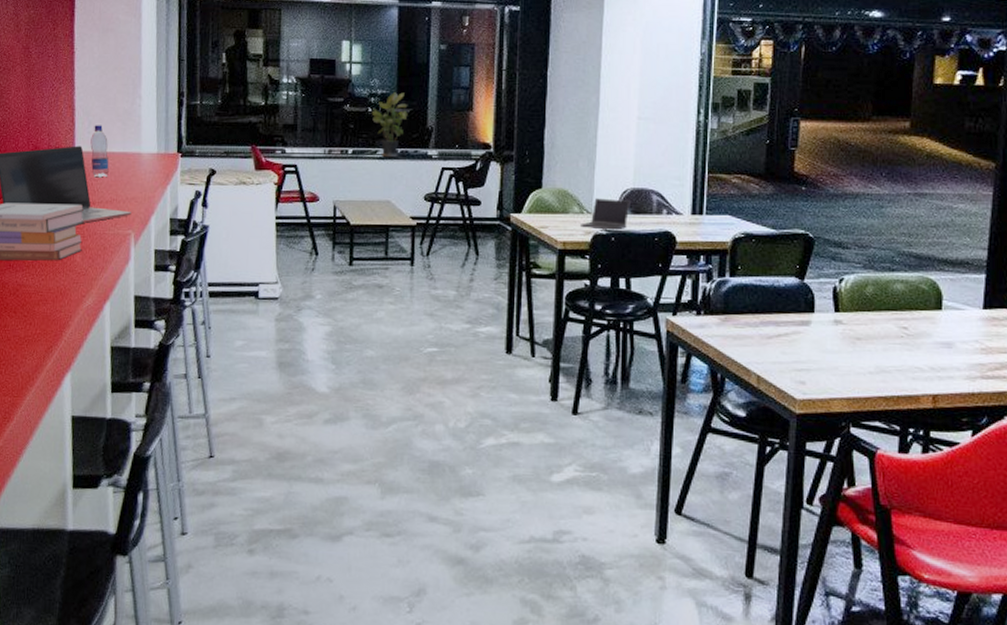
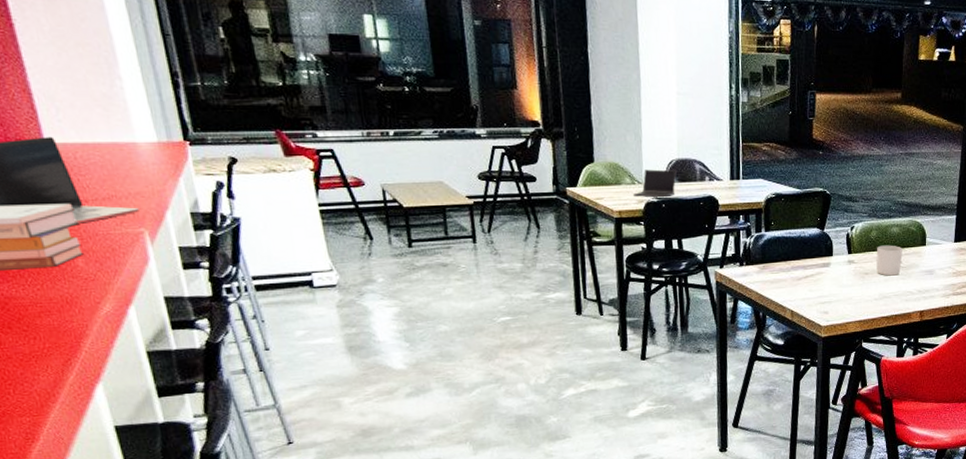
bottle: present [90,125,109,178] -> none [63,111,99,173]
potted plant: present [371,92,408,158] -> none [408,71,449,139]
mug: none [872,304,909,345] -> present [876,245,903,276]

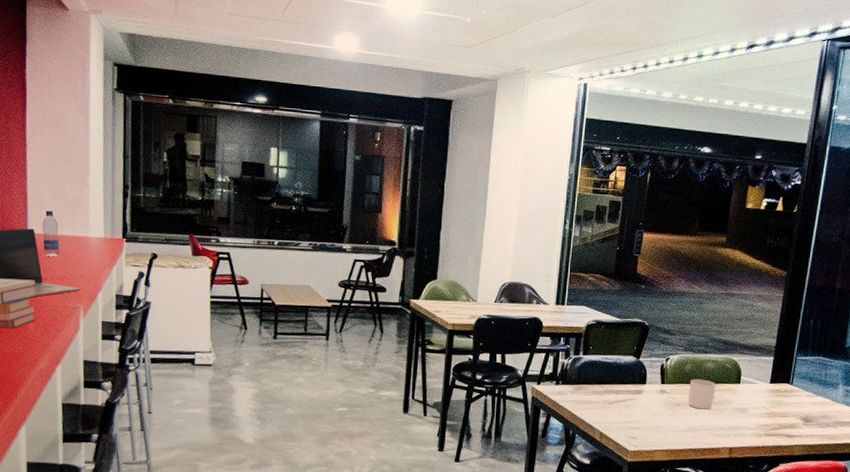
bottle: none [63,111,99,173] -> present [42,210,60,257]
laptop computer: present [633,169,677,198] -> none [467,289,508,316]

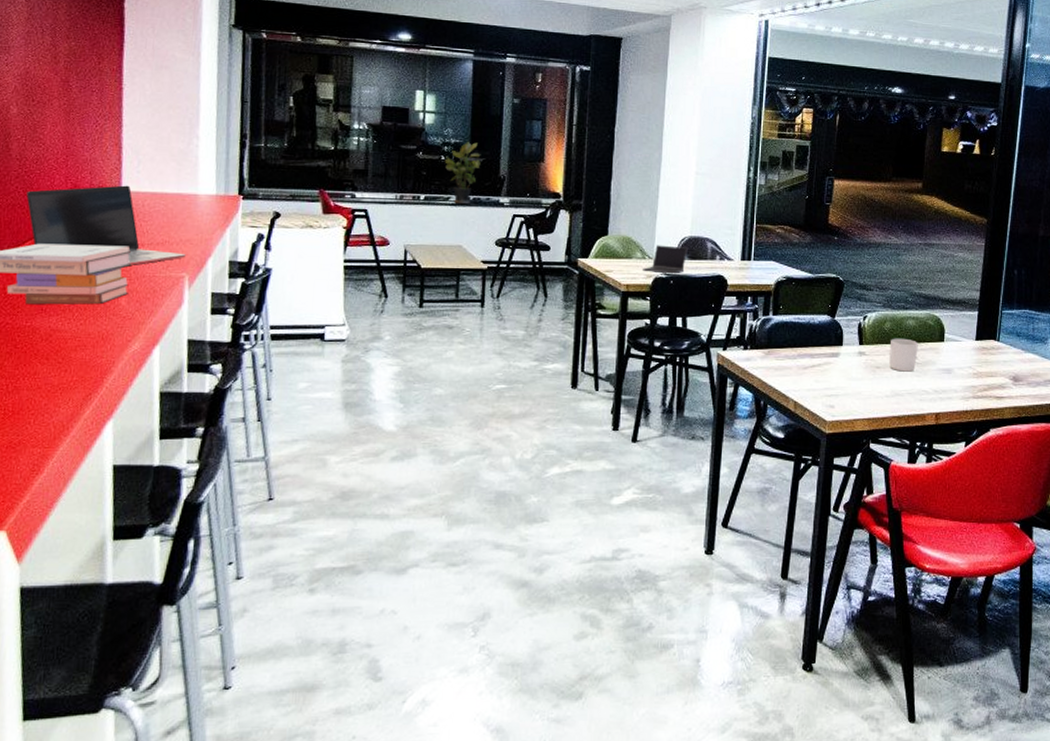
bottle: present [42,210,60,257] -> none [139,164,161,219]
potted plant: none [295,194,327,250] -> present [444,142,481,205]
laptop computer: none [467,289,508,316] -> present [643,245,688,274]

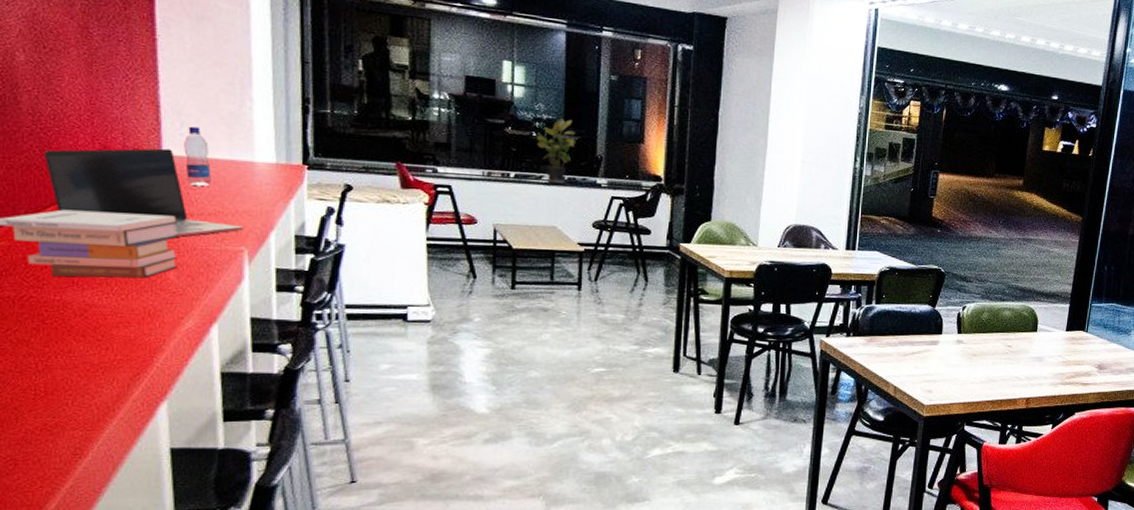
bottle: none [139,164,161,219] -> present [184,126,211,187]
laptop computer: present [643,245,688,274] -> none [747,232,793,262]
mug: present [889,338,918,372] -> none [985,328,1013,360]

